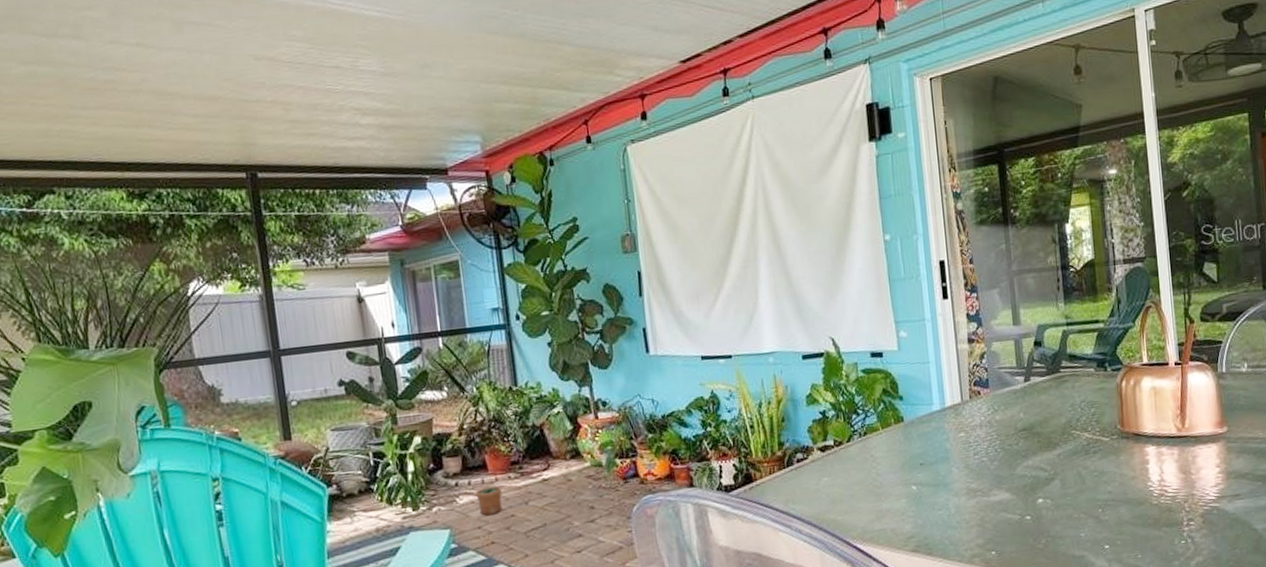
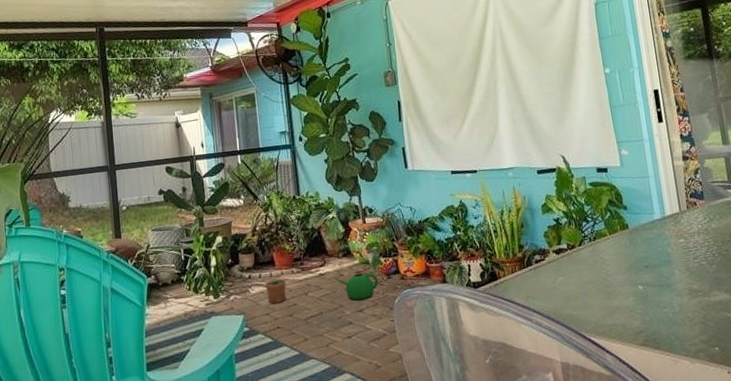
watering can: none [561,477,614,511] -> present [335,273,379,302]

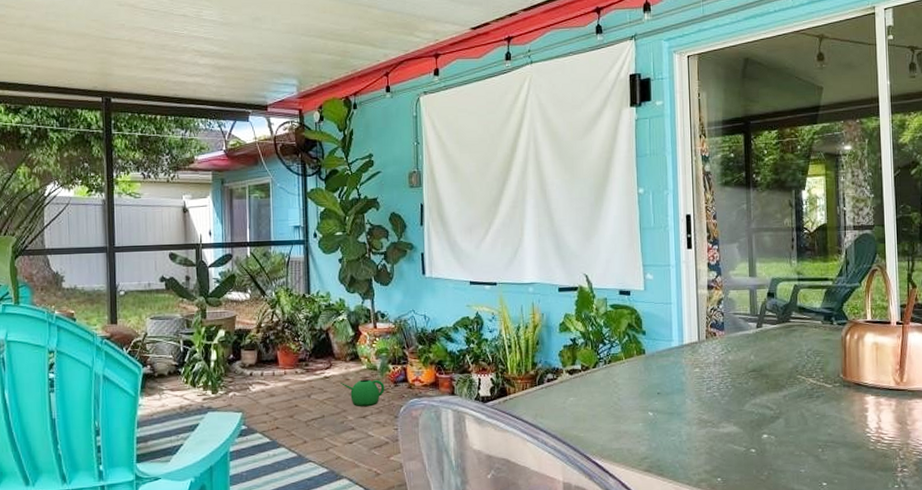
planter: present [265,279,287,305] -> none [266,379,290,405]

